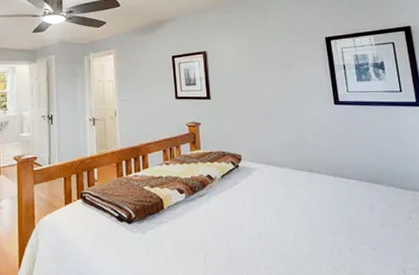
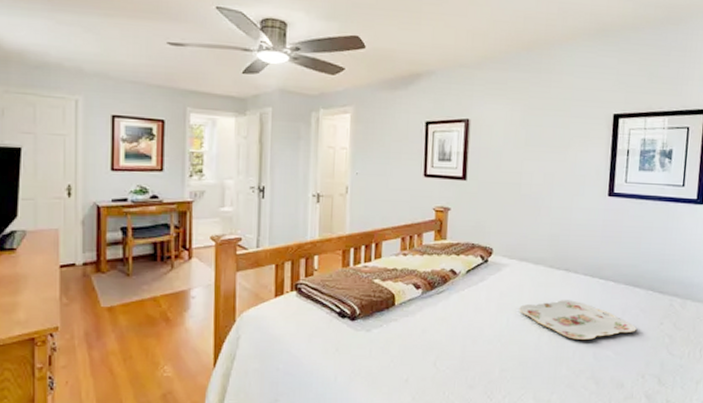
serving tray: none [273,198,387,236] -> present [519,300,637,340]

